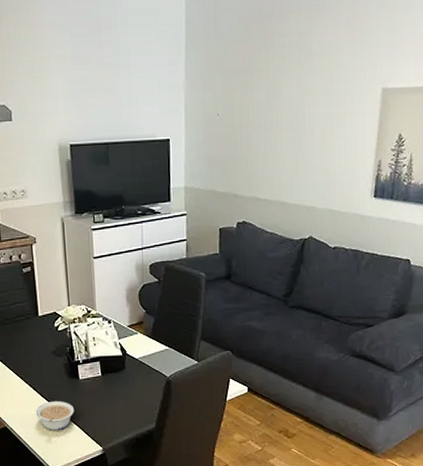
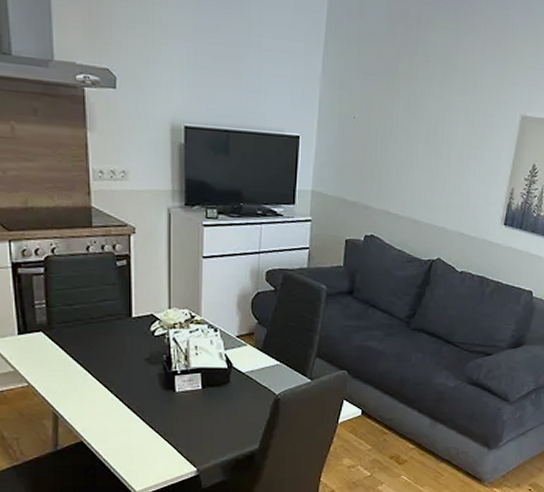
legume: present [35,400,75,430] -> none [120,414,167,447]

